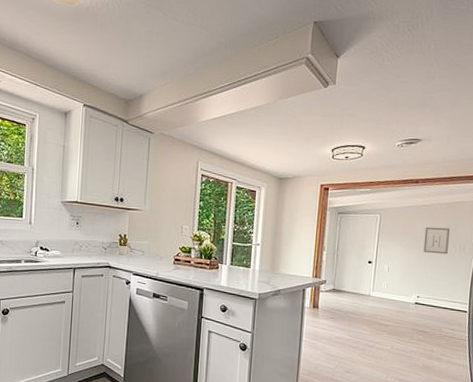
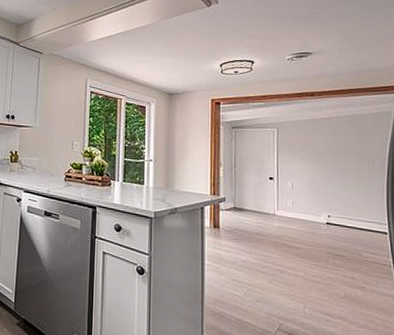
wall art: present [423,226,450,255] -> none [327,140,356,170]

